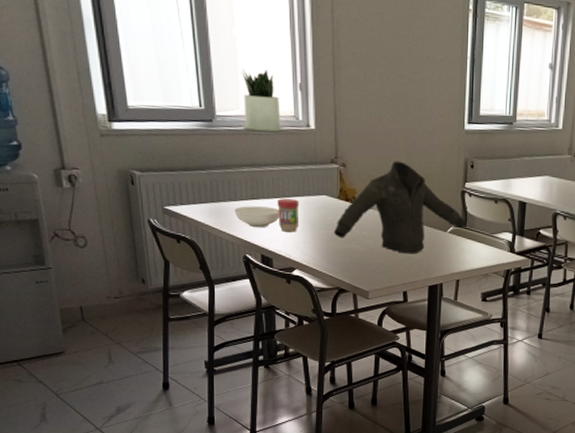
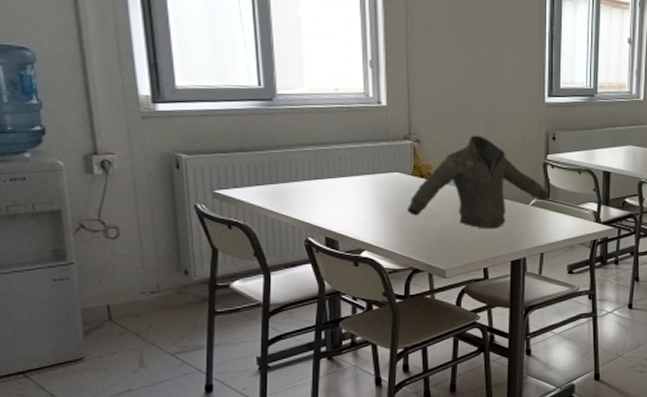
bowl: present [234,206,280,227] -> none [295,186,347,208]
planter: present [242,68,285,133] -> none [306,46,354,111]
food container: present [277,198,300,232] -> none [344,177,369,212]

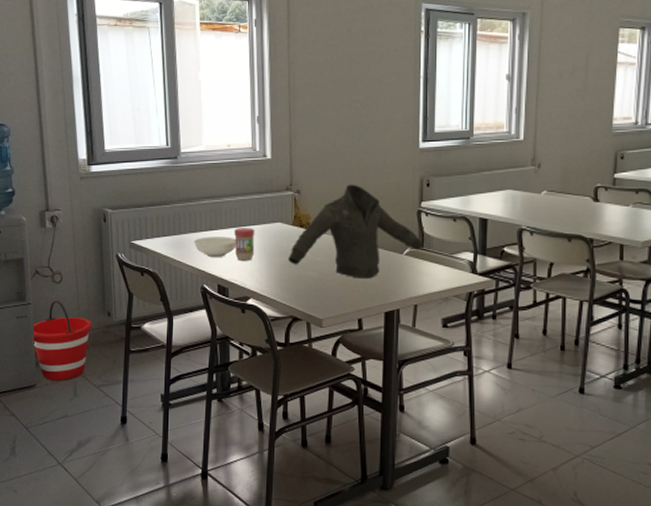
bucket: none [76,258,164,351] -> present [31,300,93,381]
bowl: none [295,186,347,208] -> present [194,237,237,257]
food container: none [344,177,369,212] -> present [234,228,255,261]

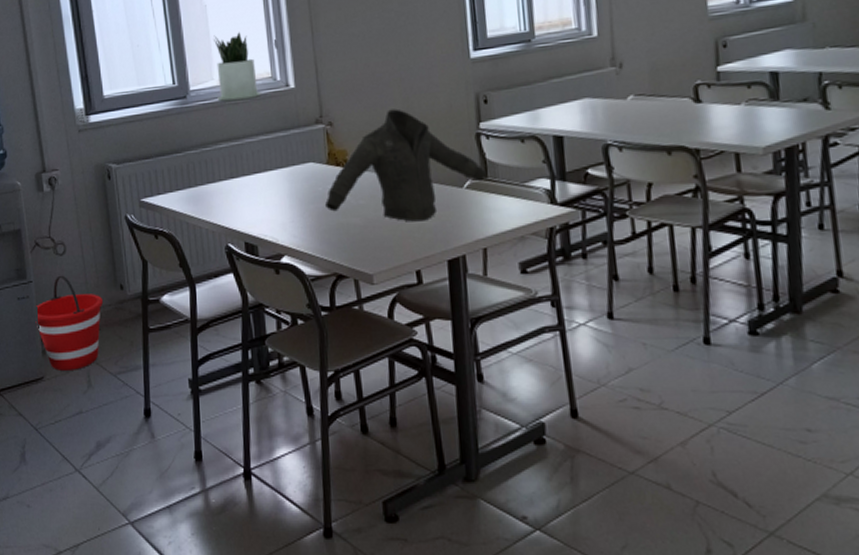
bowl: present [194,237,237,257] -> none [213,184,263,210]
planter: none [204,106,243,165] -> present [214,32,262,103]
food container: present [234,228,255,261] -> none [259,171,285,212]

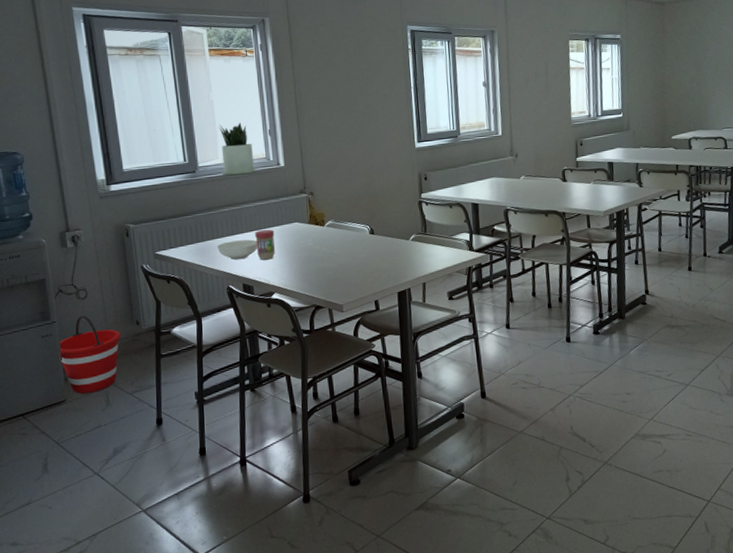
bowl: none [213,184,263,210] -> present [217,239,258,260]
food container: none [259,171,285,212] -> present [255,229,276,260]
jacket: present [324,109,488,222] -> none [306,183,427,265]

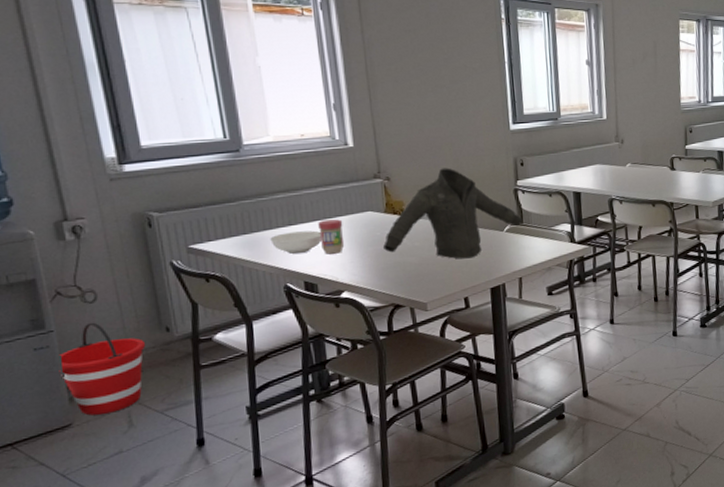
planter: present [219,122,258,176] -> none [269,94,321,157]
jacket: none [306,183,427,265] -> present [382,168,523,259]

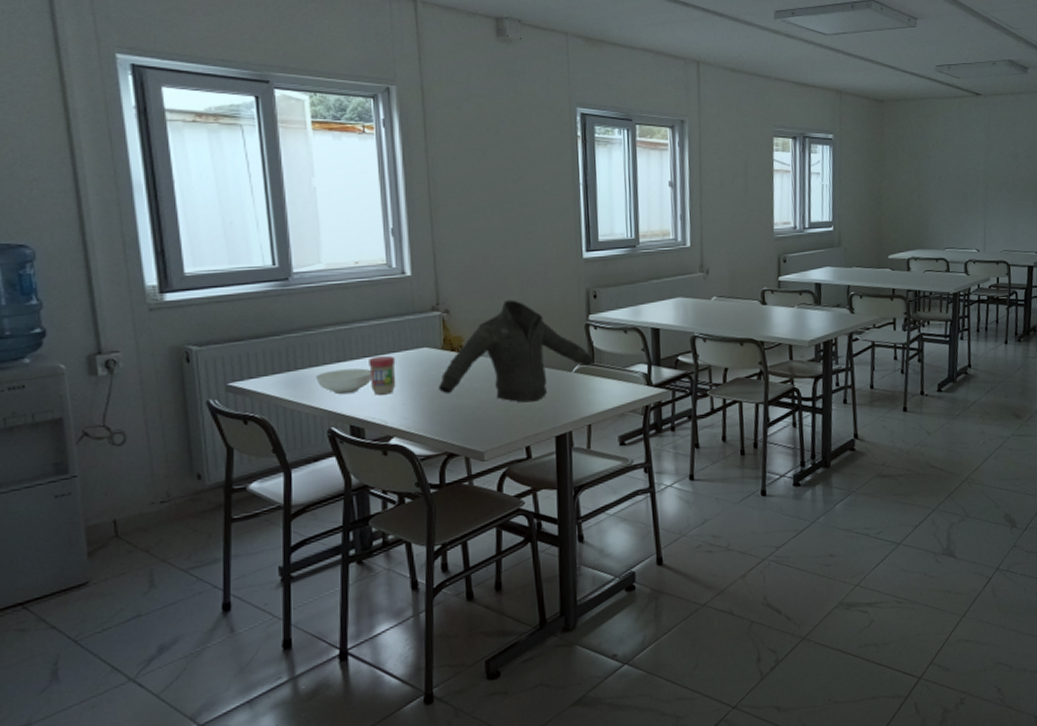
bucket: present [59,322,146,416] -> none [79,467,175,573]

